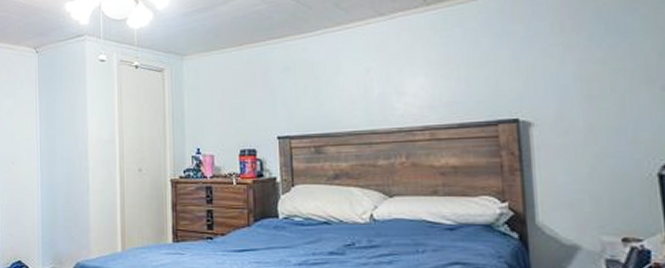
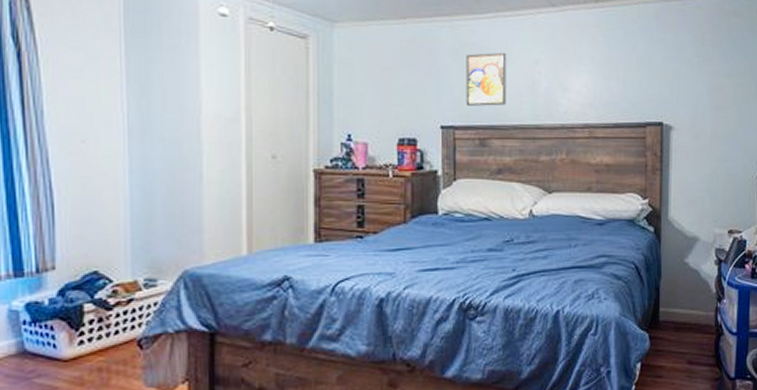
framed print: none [298,64,339,117] -> present [466,52,507,106]

